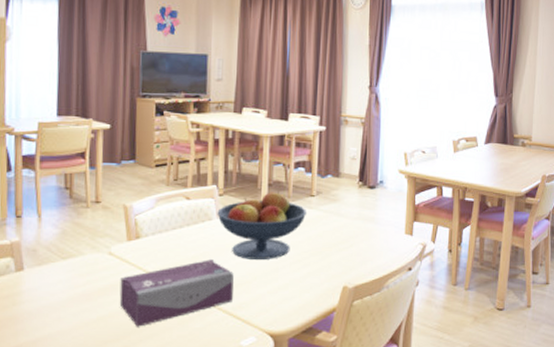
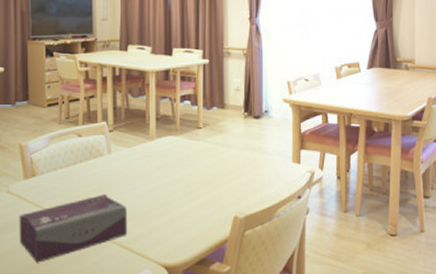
fruit bowl: present [217,191,307,259] -> none [108,124,195,193]

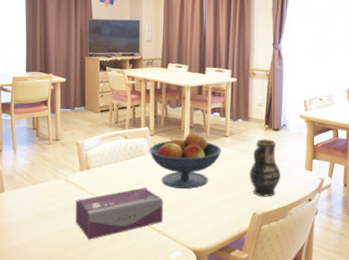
fruit bowl: none [108,124,195,193] -> present [149,132,222,189]
vase: none [228,127,264,197] -> present [249,138,281,197]

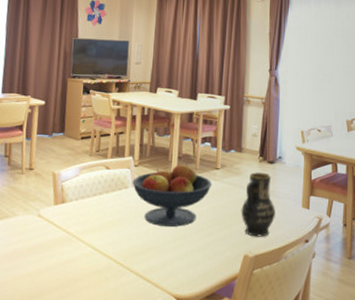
tissue box: present [75,187,163,240] -> none [45,224,145,285]

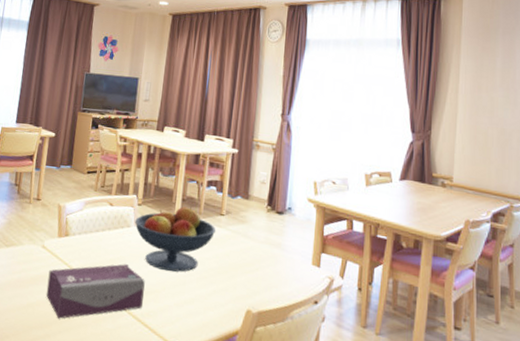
tissue box: none [45,224,145,285] -> present [46,264,145,319]
vase: present [241,171,275,237] -> none [245,221,283,293]

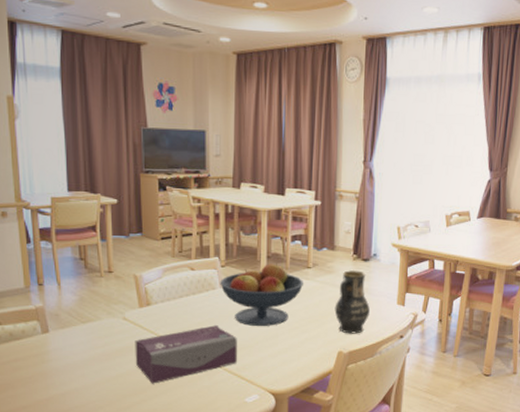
vase: none [245,221,283,293] -> present [334,269,370,334]

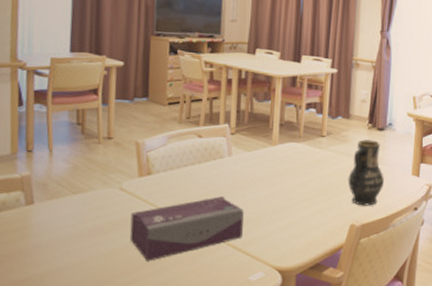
fruit bowl: present [220,262,304,326] -> none [228,131,318,197]

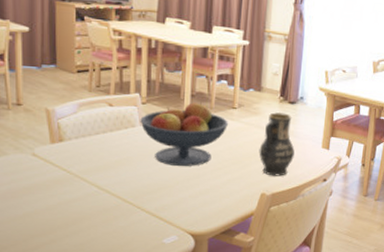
tissue box: present [129,196,244,261] -> none [45,164,157,224]
fruit bowl: none [228,131,318,197] -> present [140,102,229,166]

